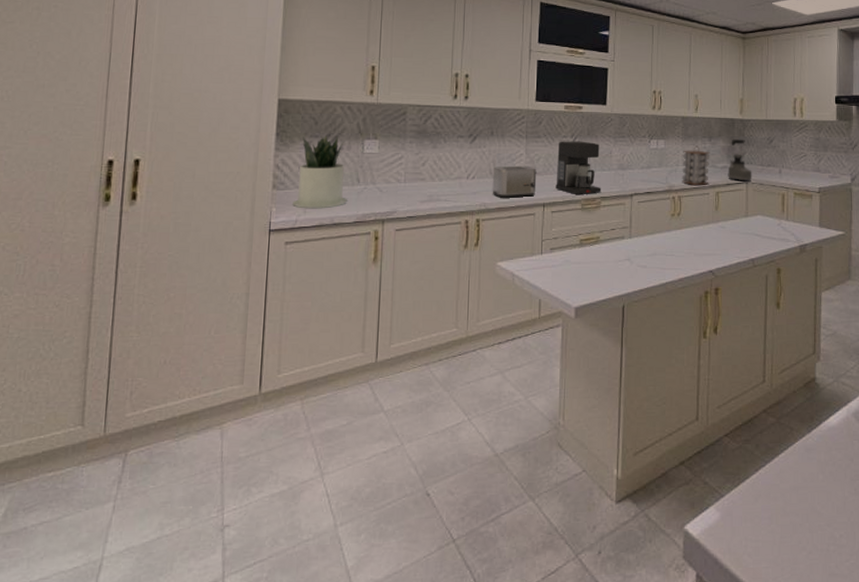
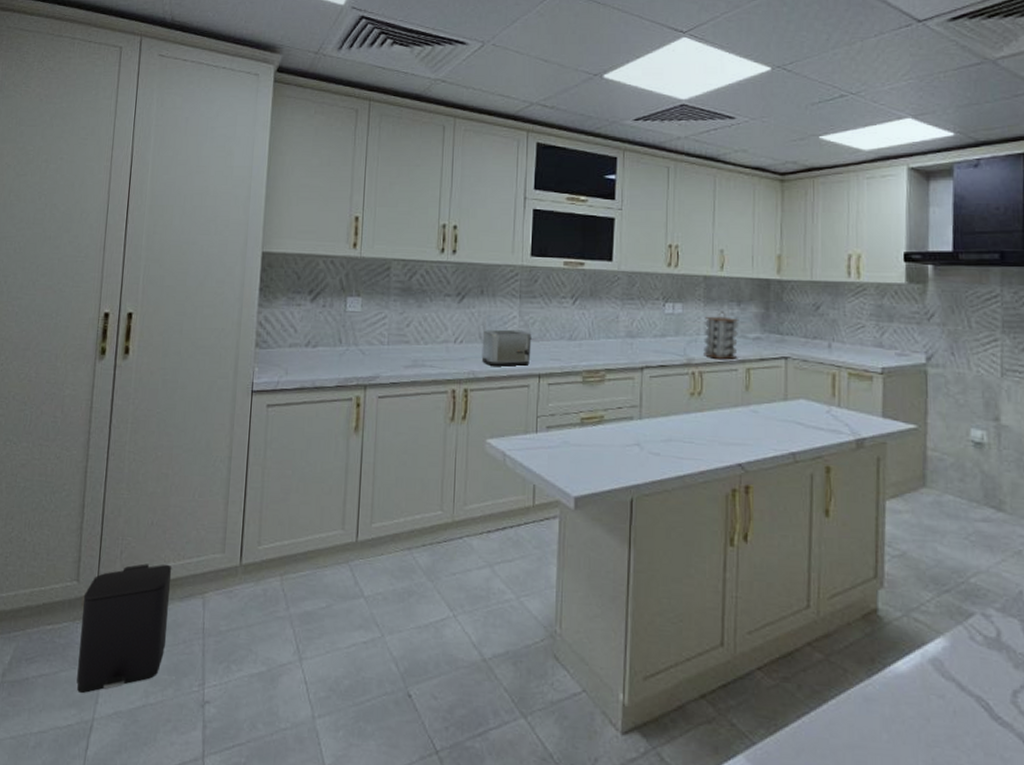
pedal bin: none [83,400,188,534] -> present [77,563,172,693]
planter: present [293,135,347,209] -> none [275,292,329,371]
coffee maker: present [556,141,602,194] -> none [553,302,606,365]
blender: present [728,139,752,182] -> none [761,304,793,357]

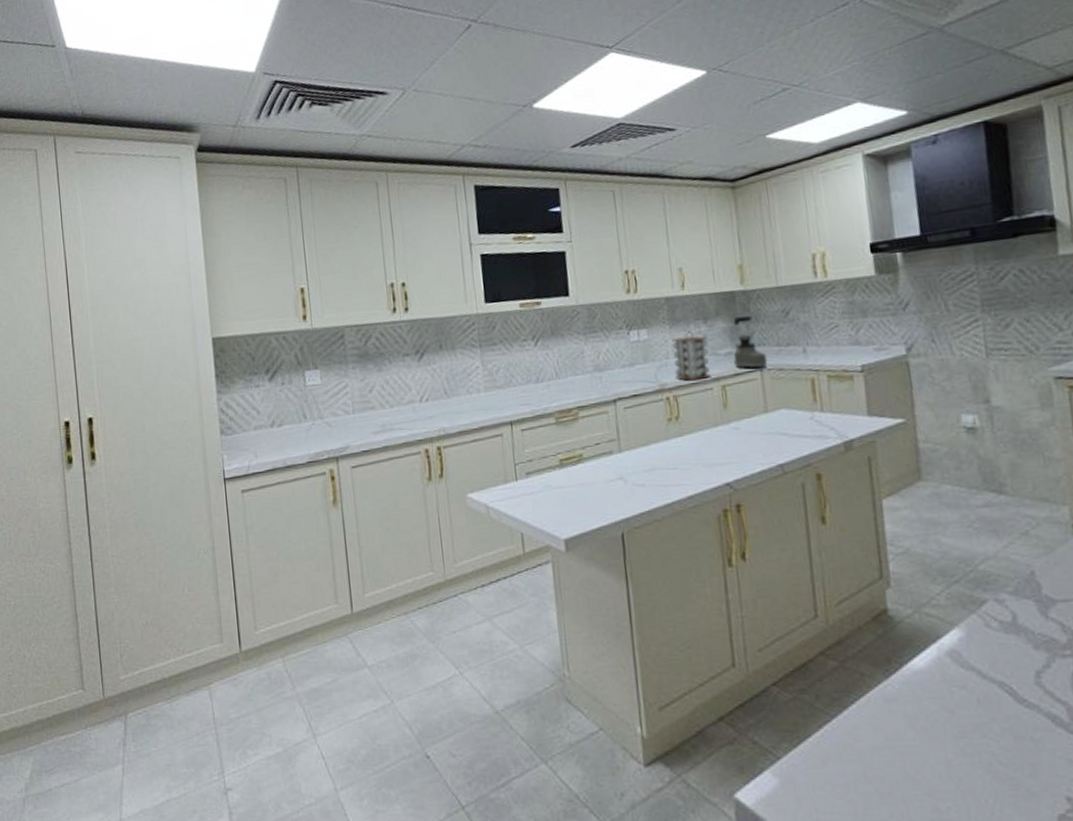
pedal bin: present [77,563,172,693] -> none [91,661,180,796]
toaster: present [481,329,532,367] -> none [447,379,500,421]
blender: none [761,304,793,357] -> present [733,315,768,369]

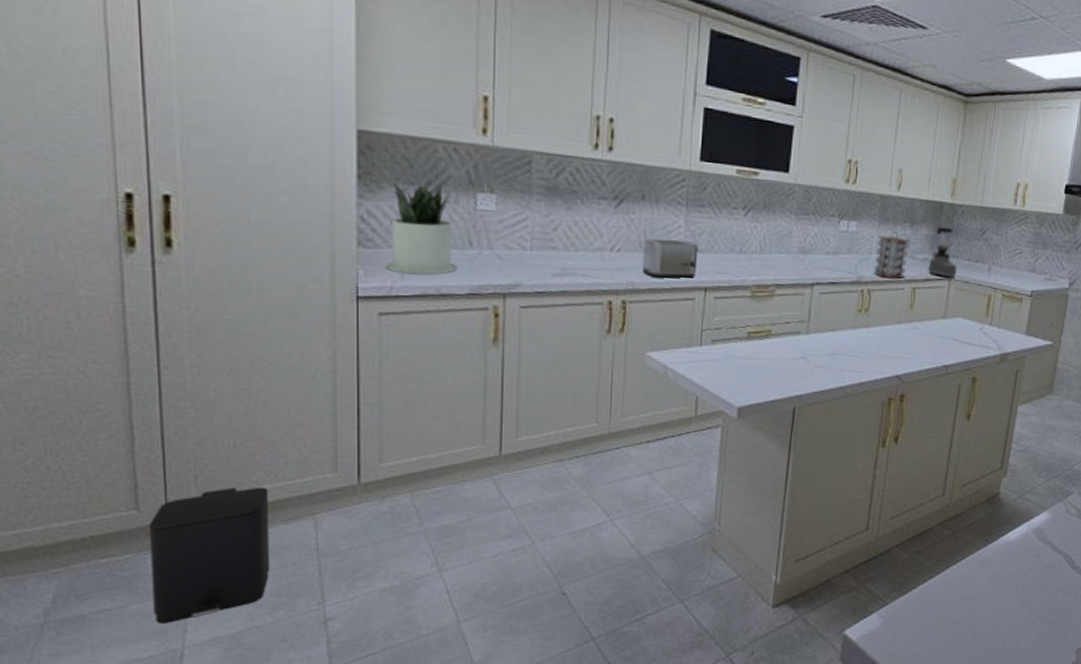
pedal bin: none [91,661,180,796] -> present [148,486,271,623]
planter: none [242,371,297,454] -> present [385,182,457,276]
toaster: none [447,379,500,421] -> present [642,238,699,279]

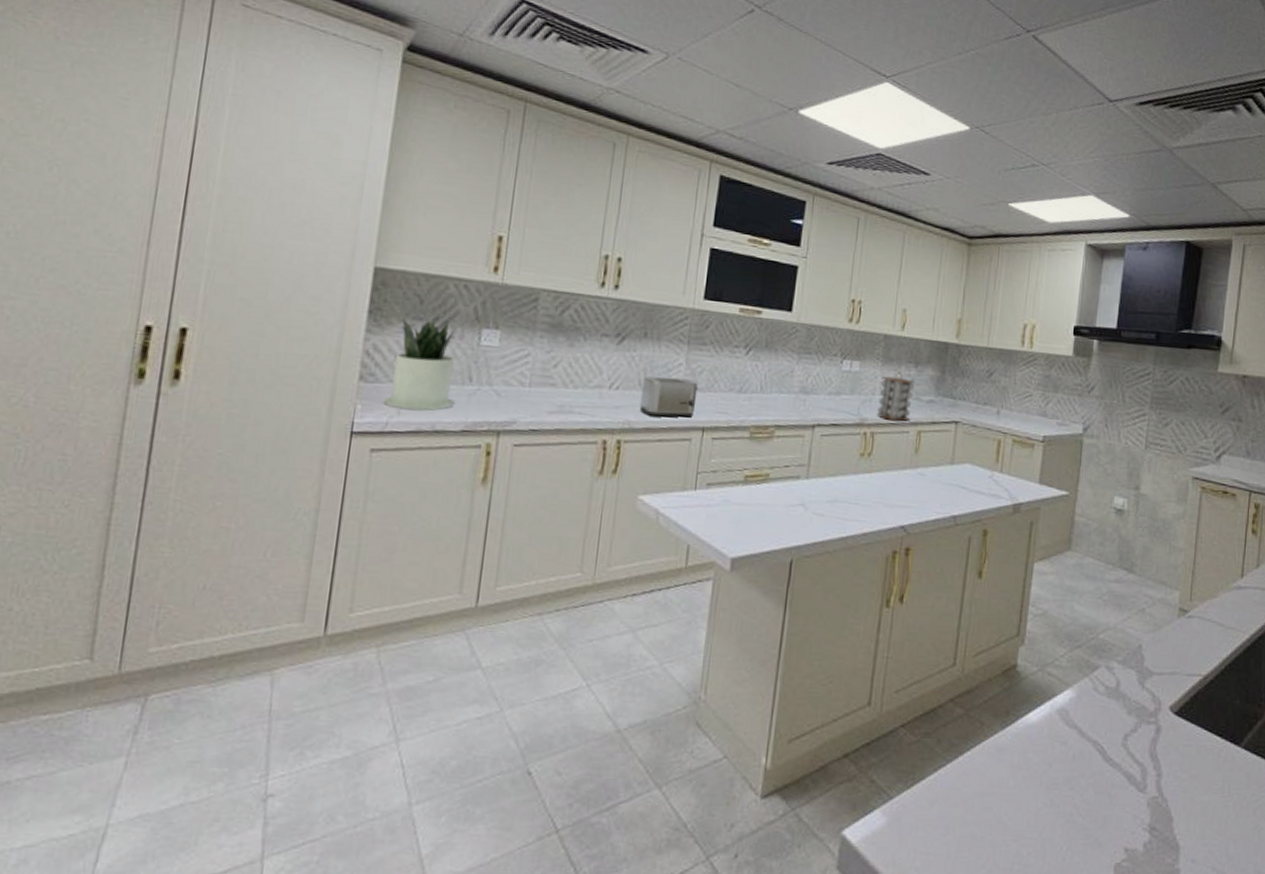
pedal bin: present [148,486,271,623] -> none [84,636,230,795]
blender: present [928,226,958,278] -> none [933,367,965,421]

